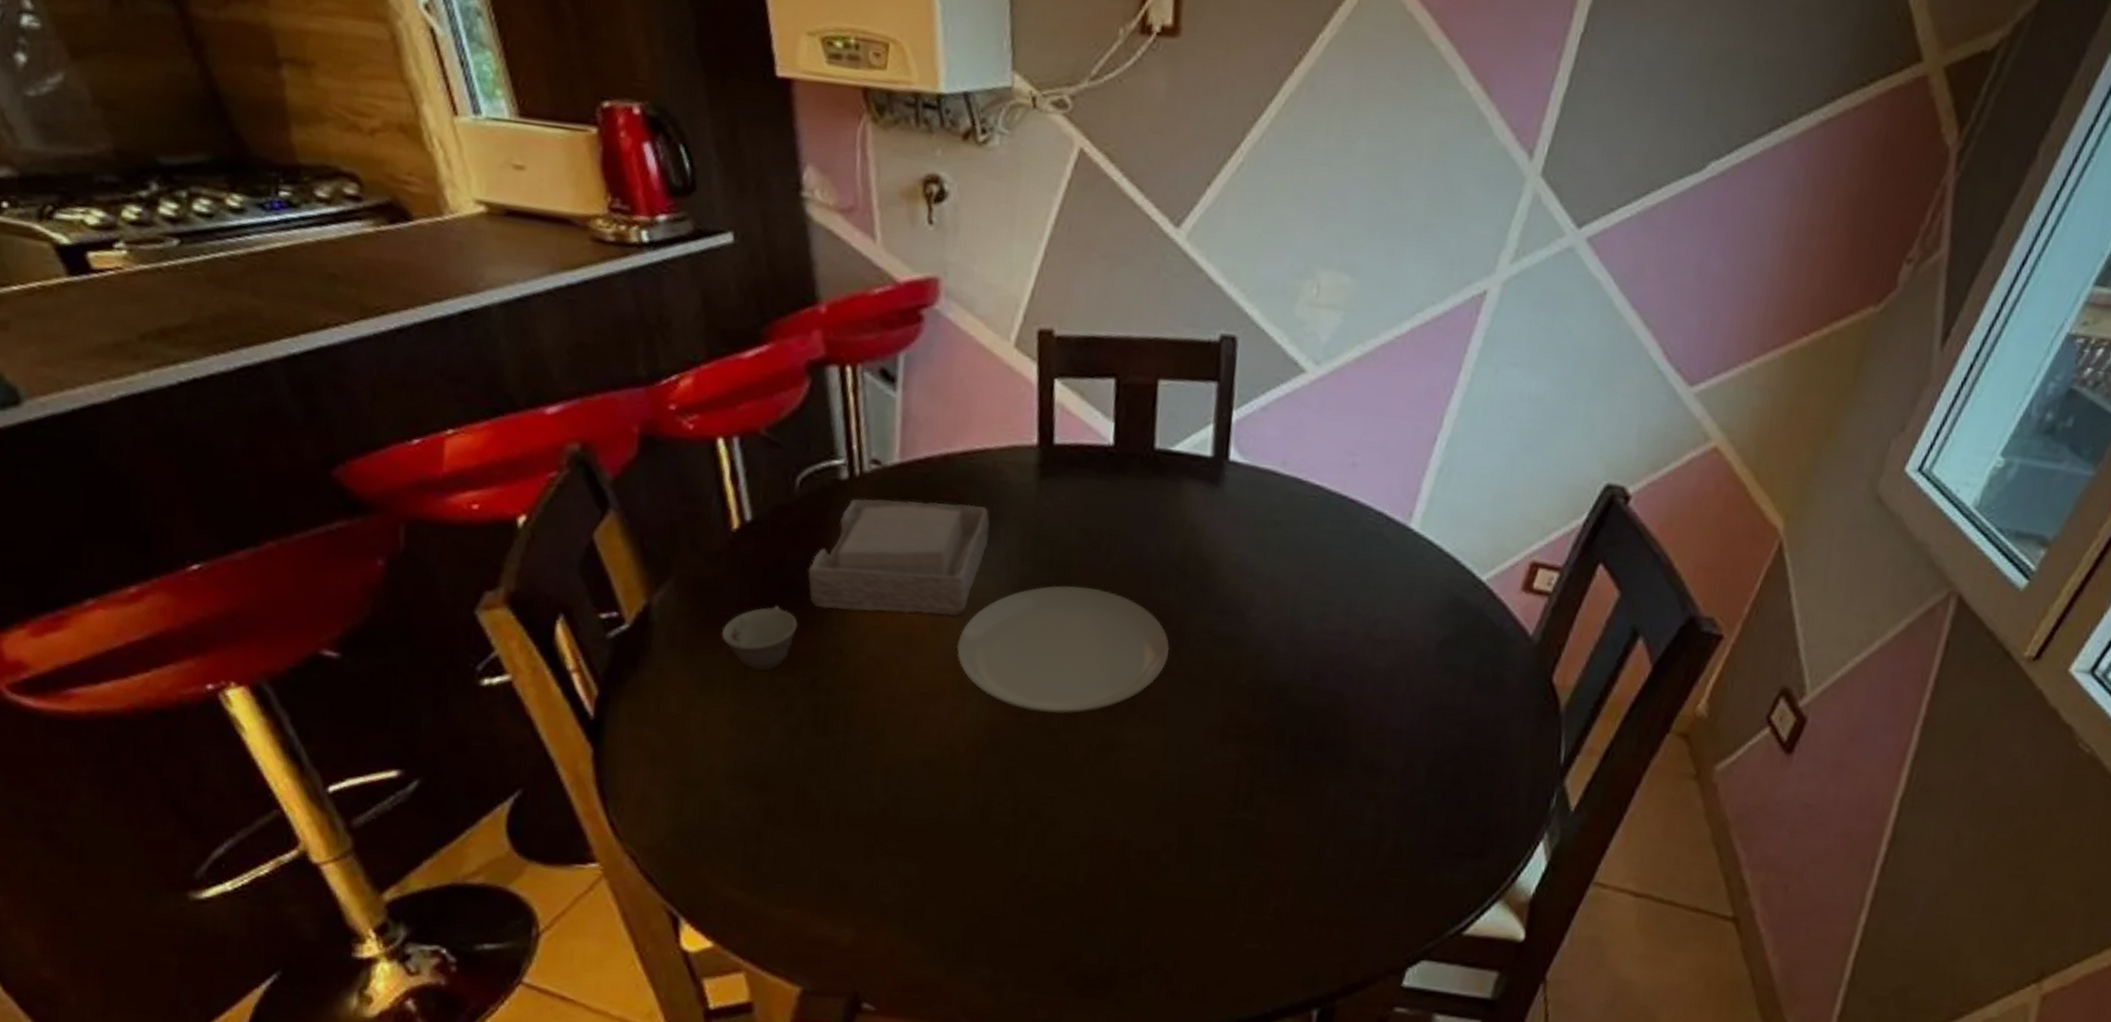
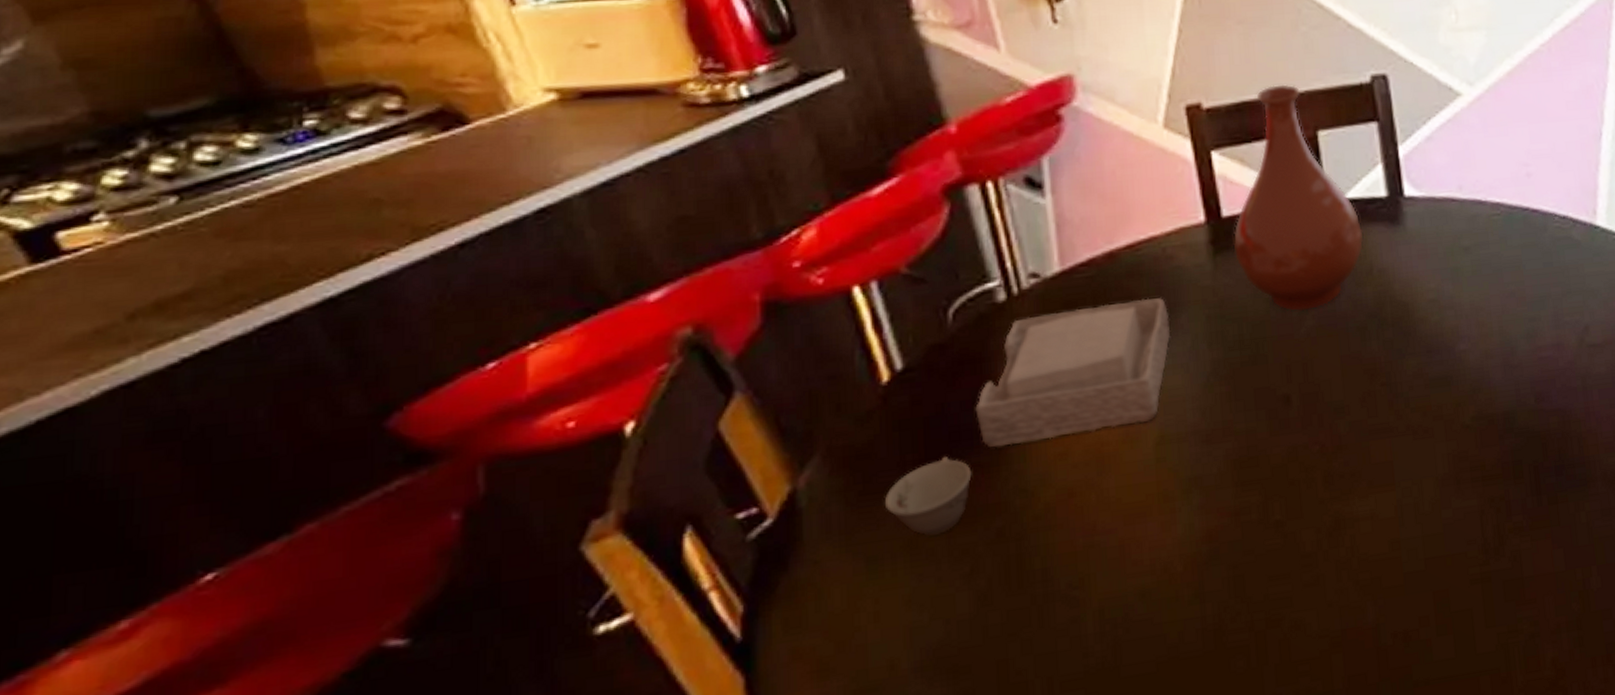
plate: present [956,585,1170,715] -> none [1154,356,1384,508]
vase: none [1059,325,1183,549] -> present [1233,84,1364,311]

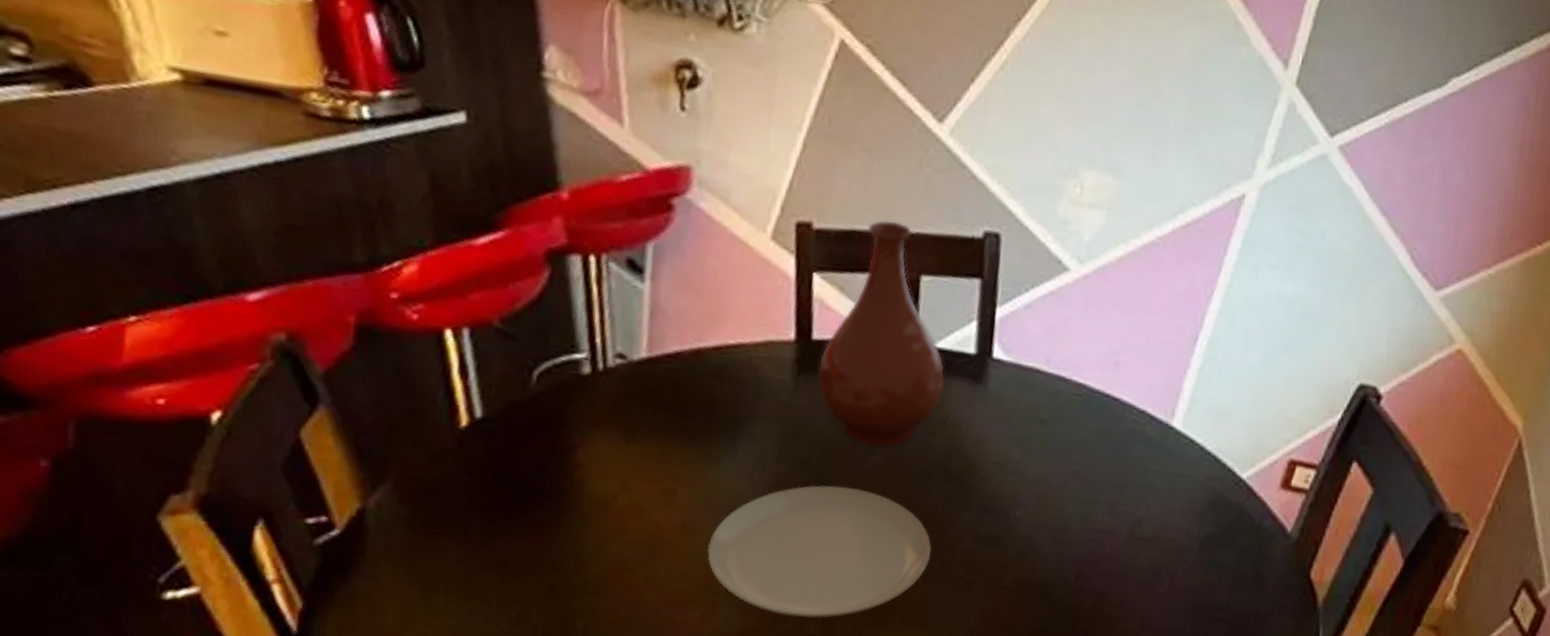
teacup: present [884,457,972,536] -> none [446,508,533,578]
napkin holder: present [975,298,1171,448] -> none [544,394,744,518]
plate: none [1154,356,1384,508] -> present [707,485,932,620]

